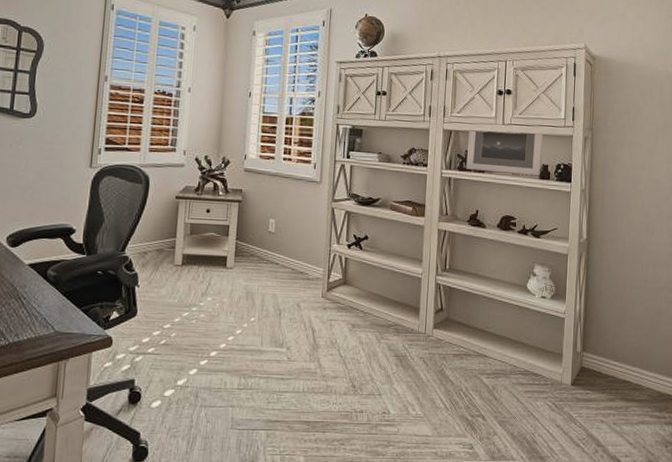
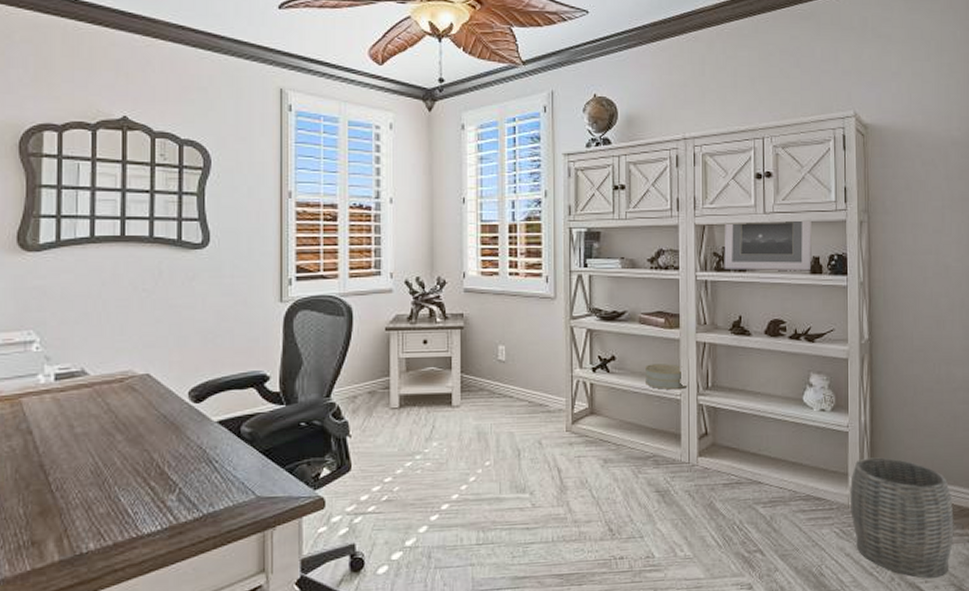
decorative box: none [392,245,429,269] -> present [645,364,688,390]
woven basket: none [563,342,653,453] -> present [850,457,954,578]

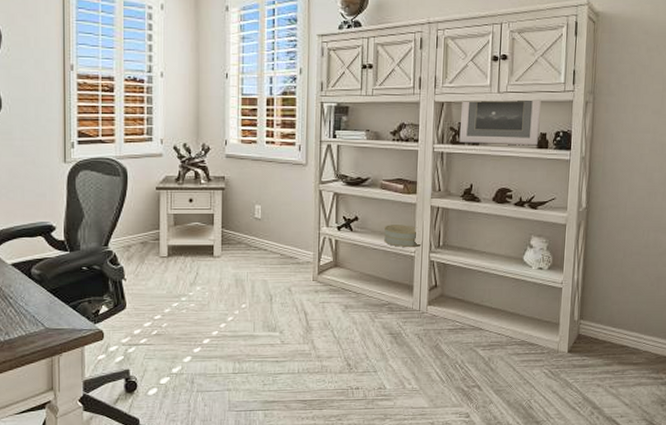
woven basket: present [850,457,954,578] -> none [559,310,651,414]

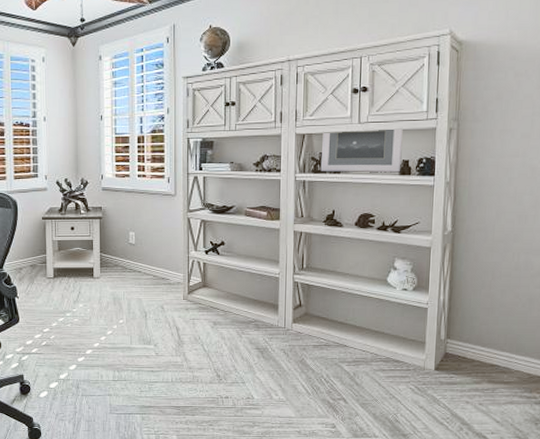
decorative box: present [384,225,422,247] -> none [249,249,286,269]

